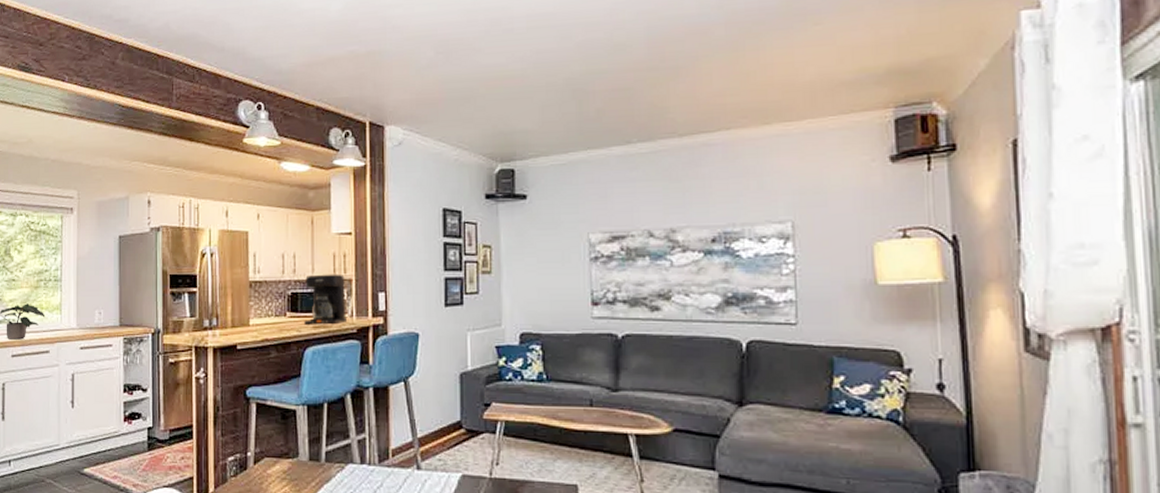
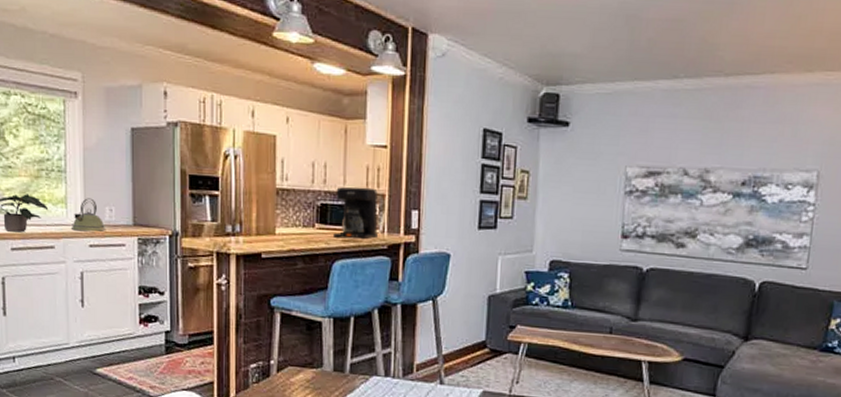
kettle: none [65,303,94,335] -> present [72,198,105,232]

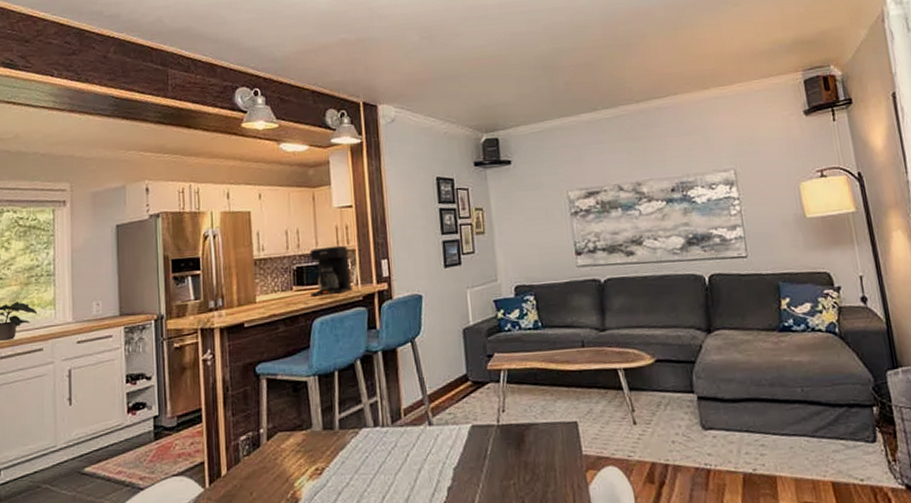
kettle: present [72,198,105,232] -> none [60,296,92,330]

